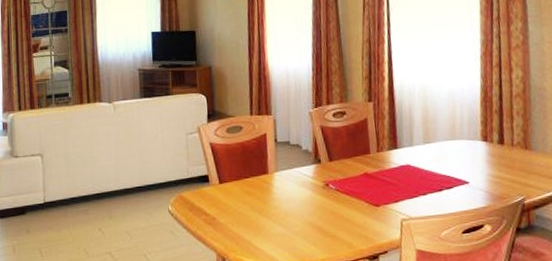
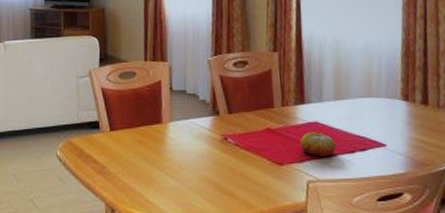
fruit: none [394,174,426,196] -> present [300,132,336,157]

